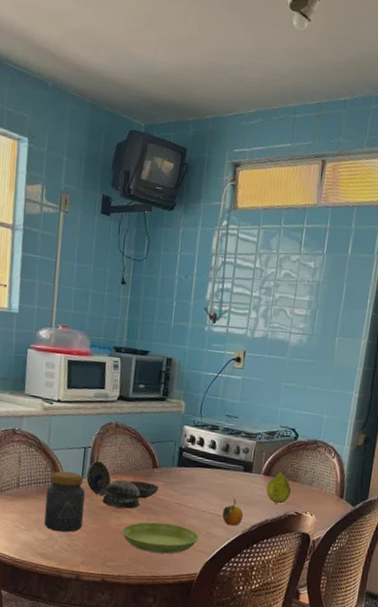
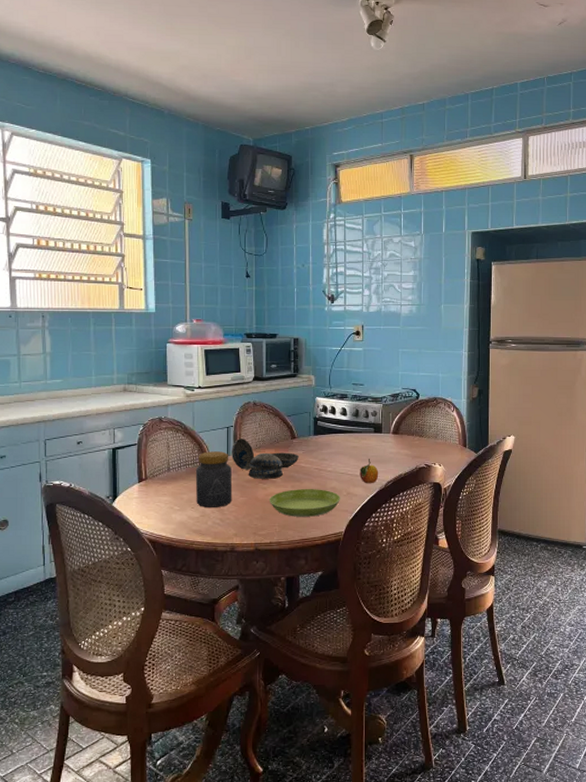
fruit: present [266,471,292,504] -> none [397,428,420,459]

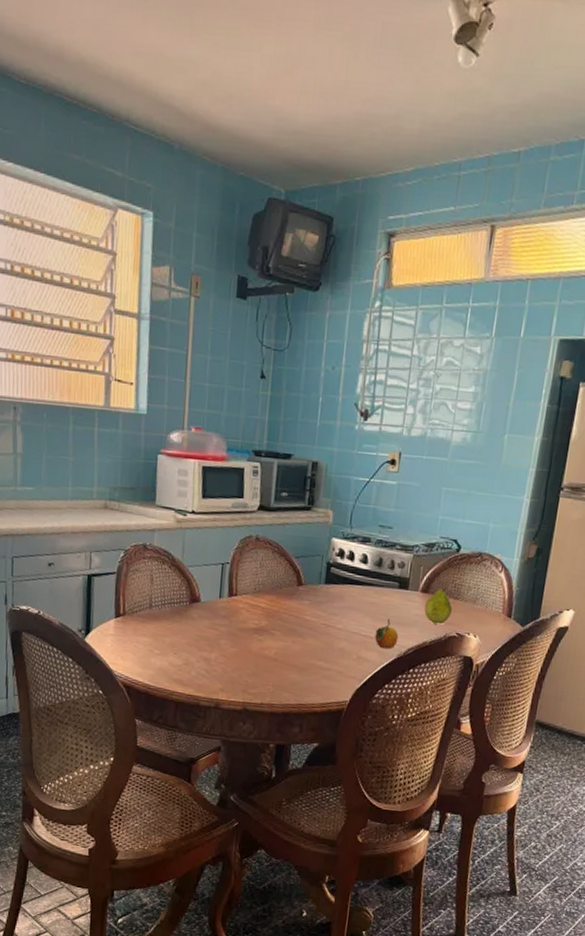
jar: present [195,451,233,507] -> none [179,590,224,657]
decorative bowl: present [232,439,299,479] -> none [224,578,304,631]
saucer: present [269,489,341,517] -> none [264,645,350,680]
fruit: none [397,428,420,459] -> present [424,587,453,625]

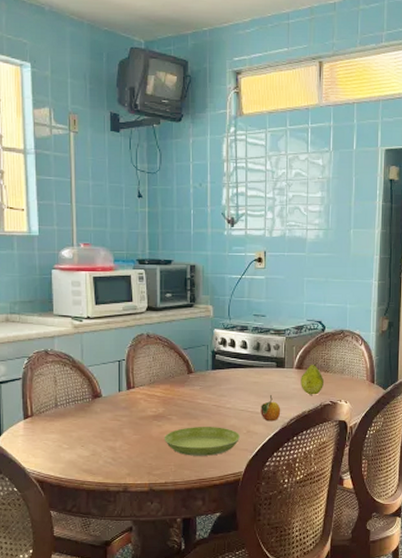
saucer: none [264,645,350,680] -> present [164,427,241,456]

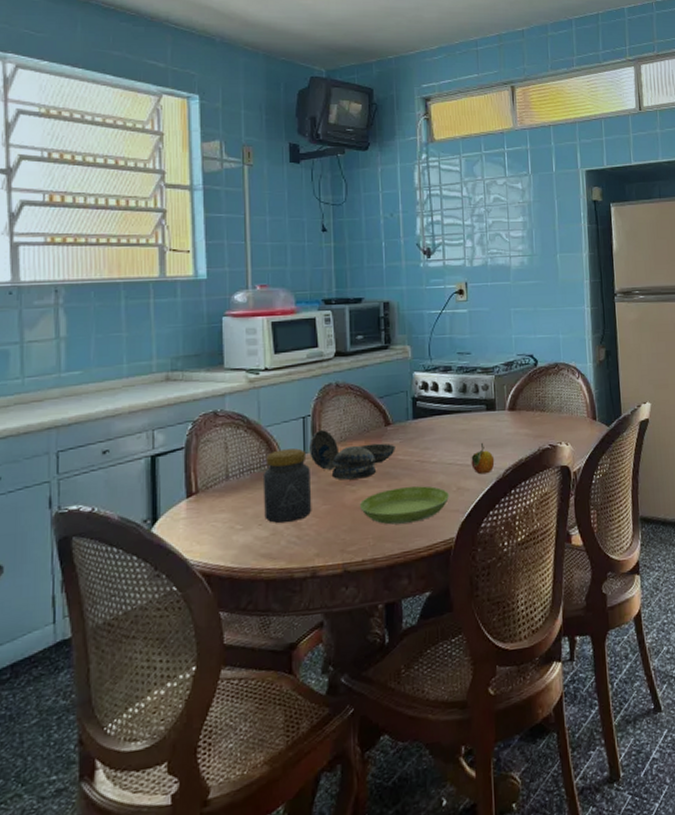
jar: none [85,387,125,446] -> present [262,448,312,523]
decorative bowl: none [124,373,196,416] -> present [309,430,395,480]
fruit: present [301,362,325,395] -> none [514,401,542,440]

